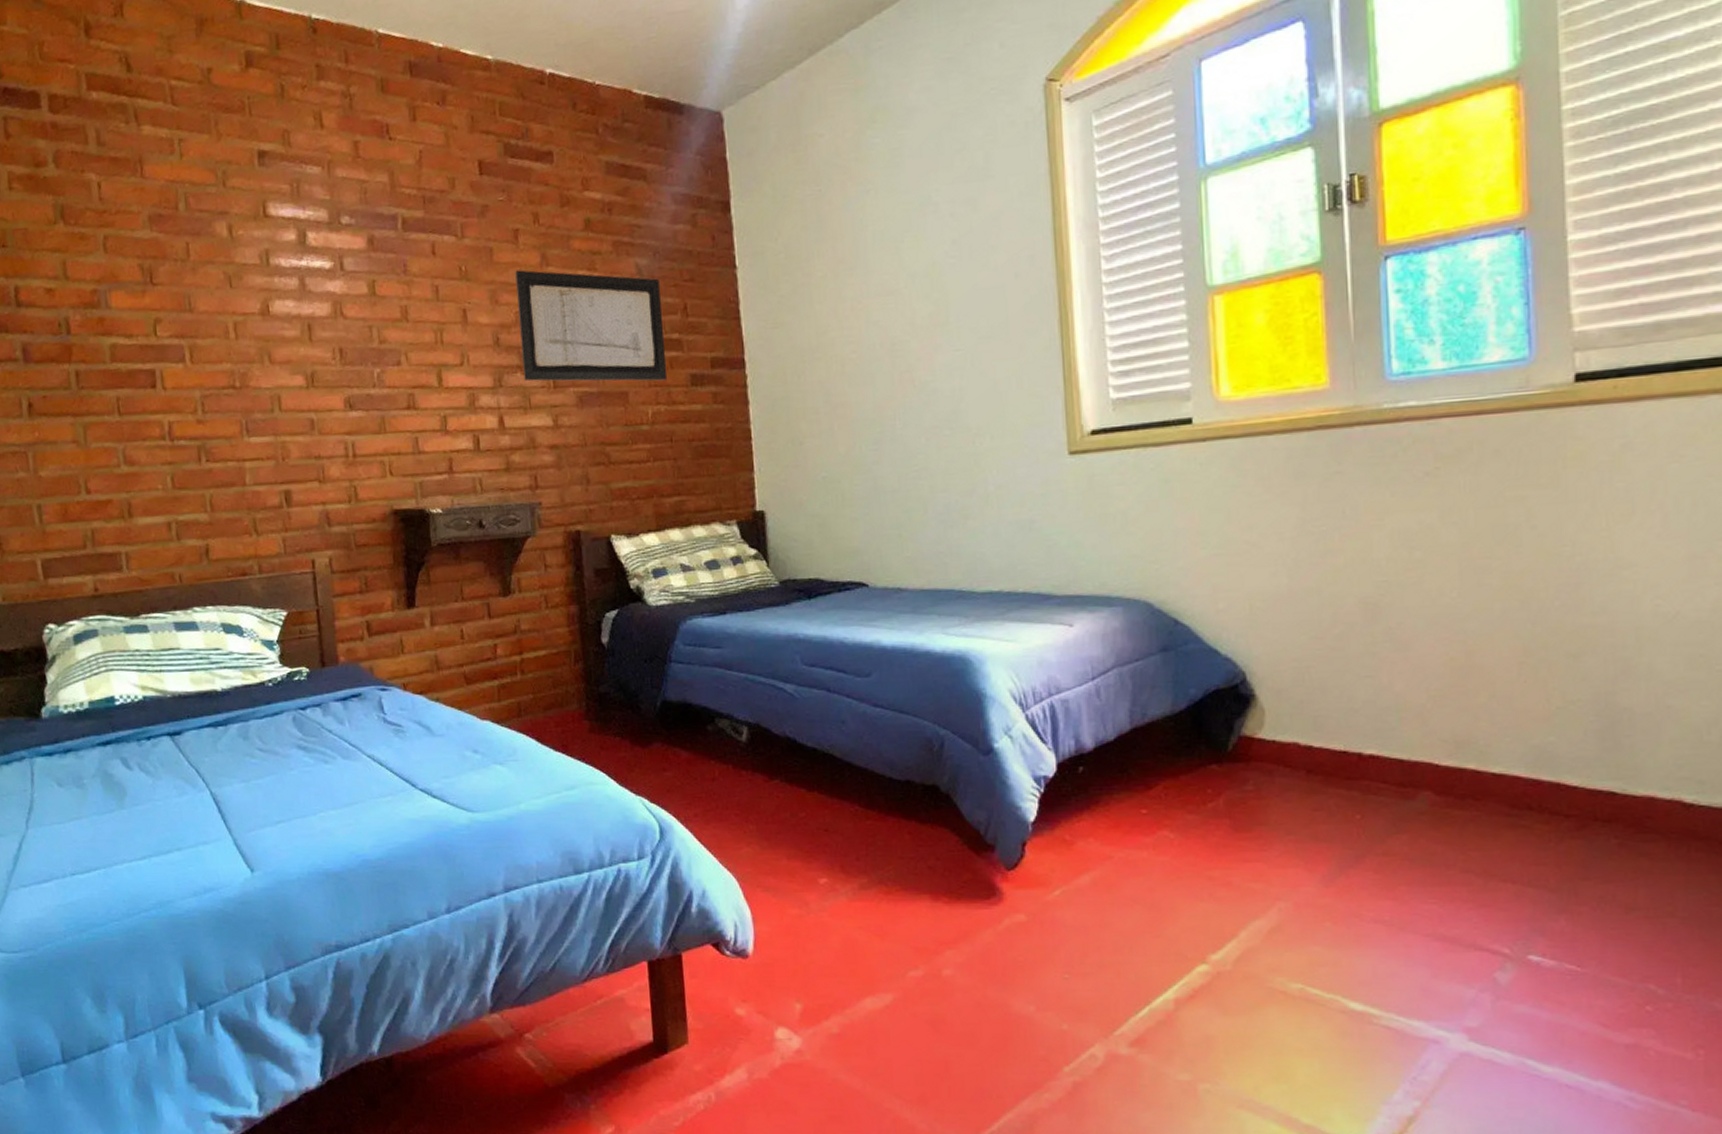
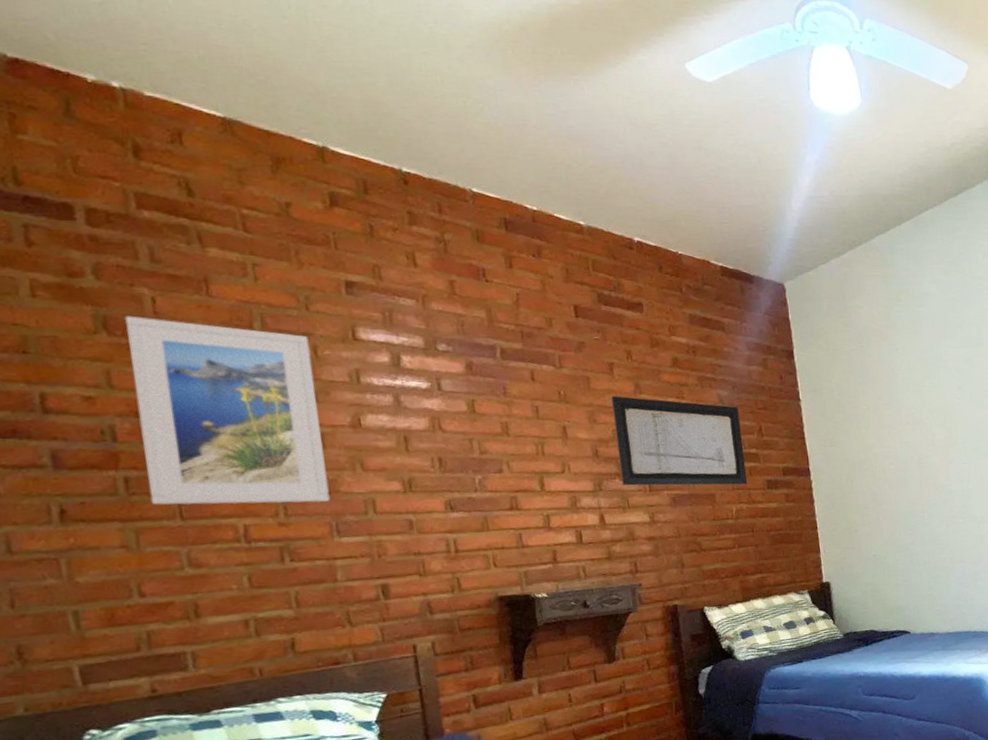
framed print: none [77,203,241,400] -> present [125,315,330,505]

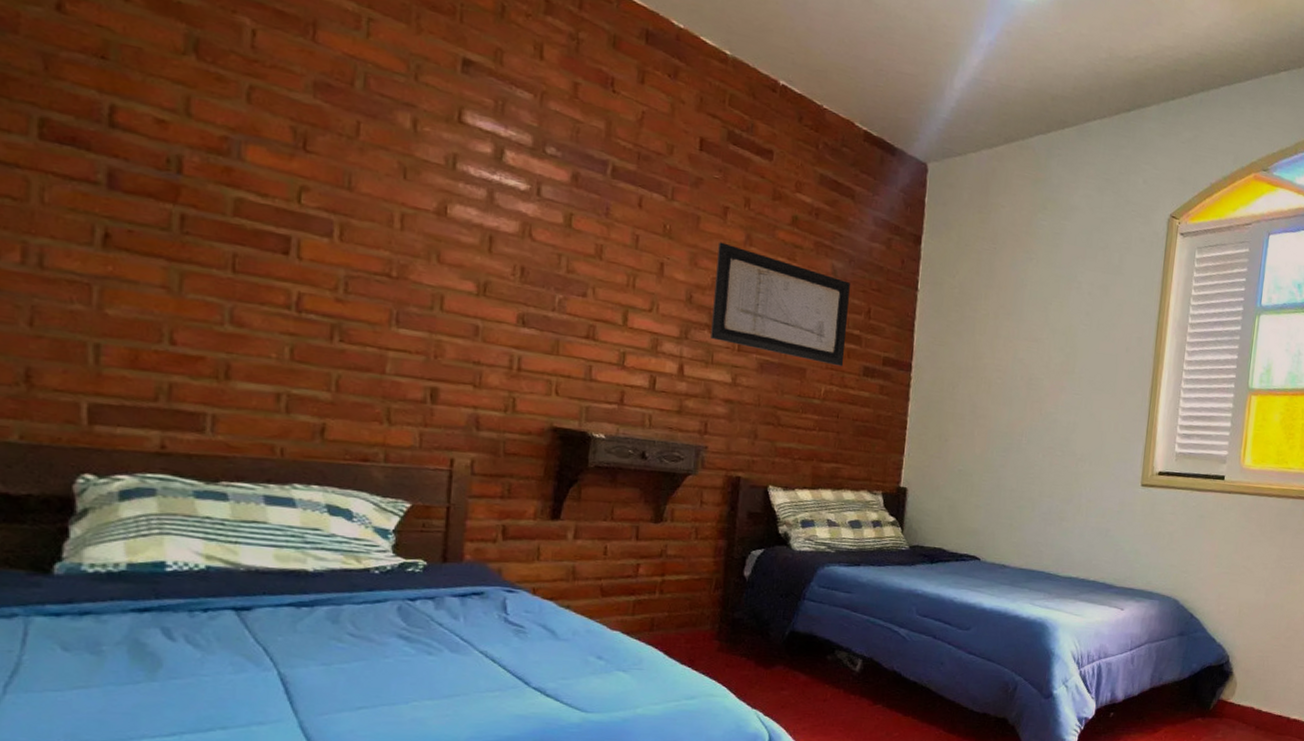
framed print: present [125,315,330,505] -> none [204,43,410,287]

